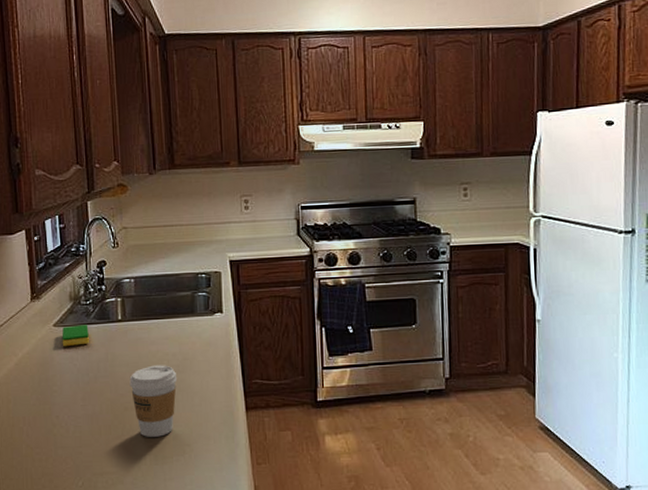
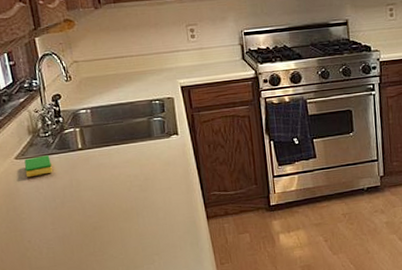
coffee cup: present [129,365,178,437] -> none [95,186,142,251]

